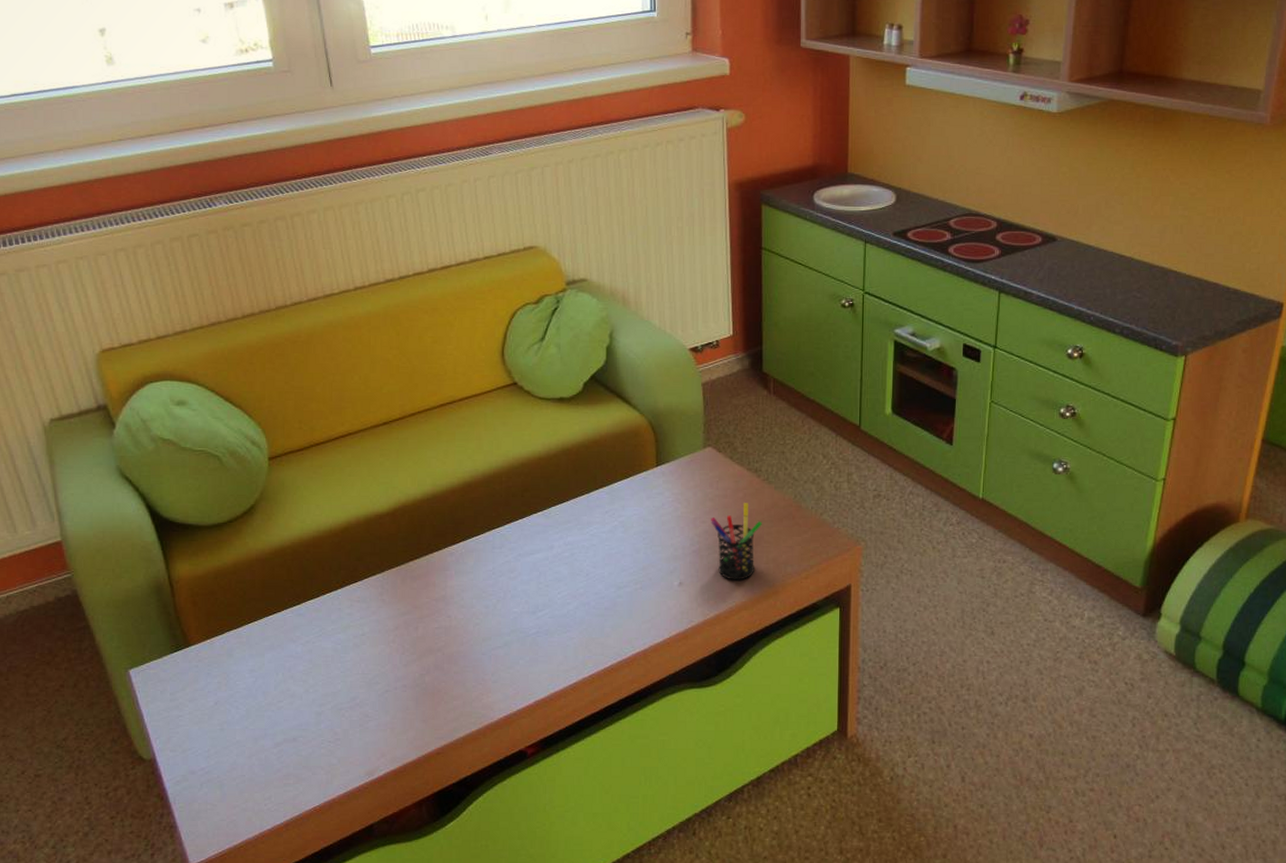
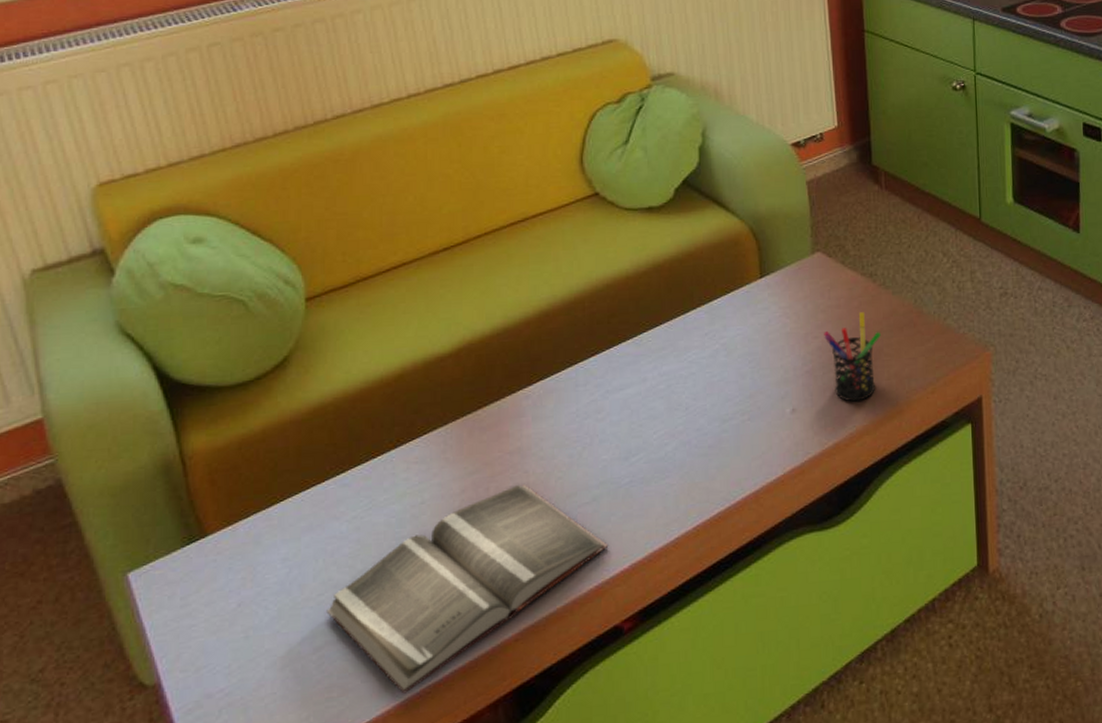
hardback book: none [285,627,517,787] -> present [326,485,609,694]

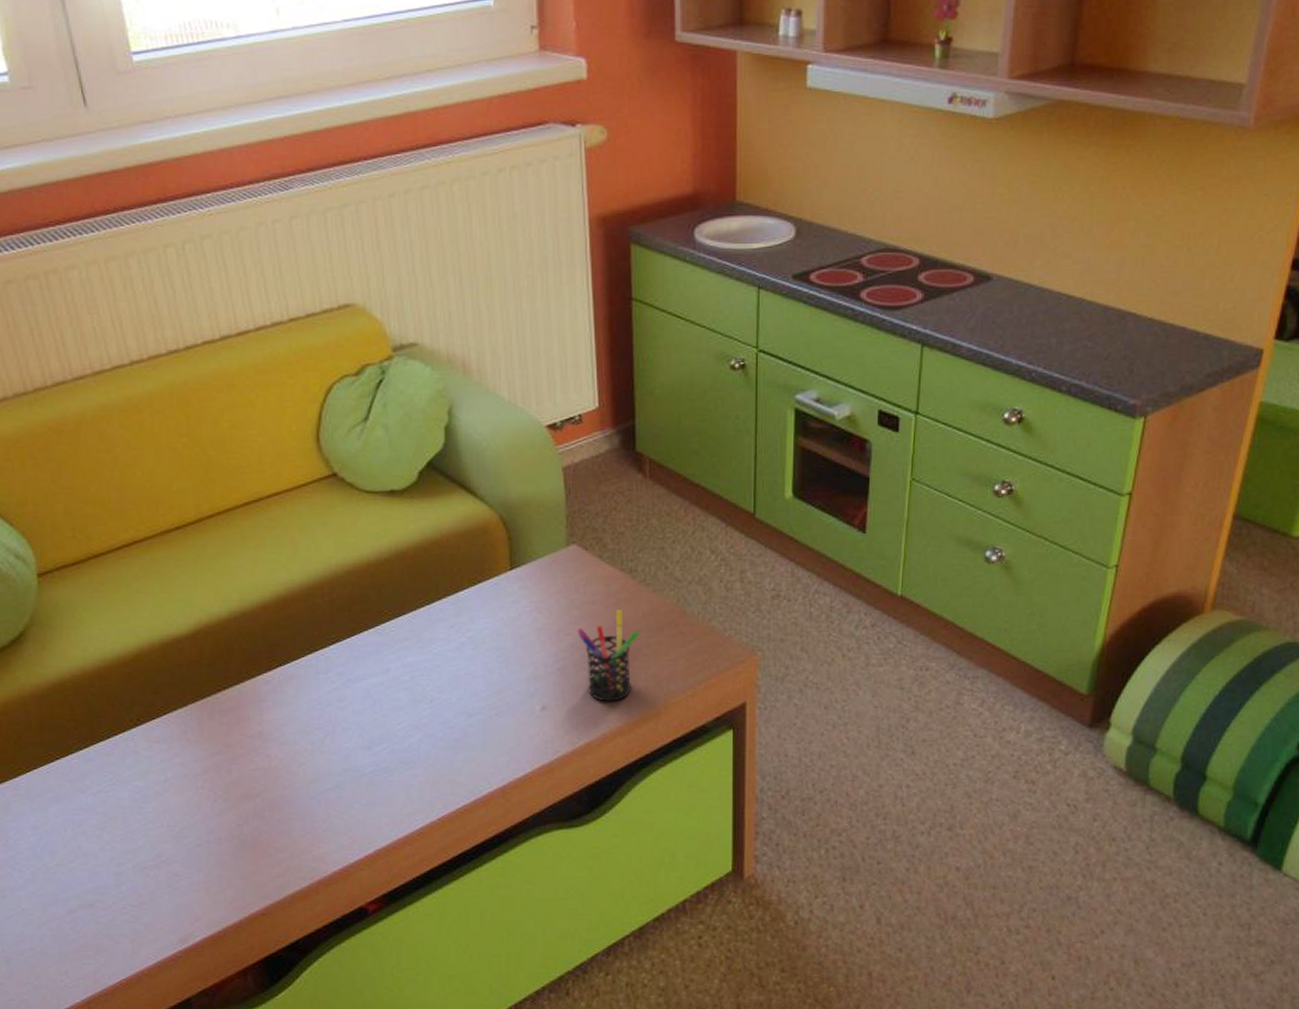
hardback book: present [326,485,609,694] -> none [78,768,353,957]

